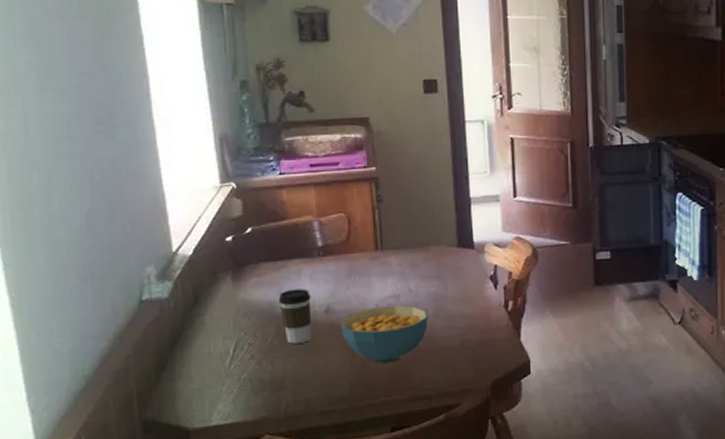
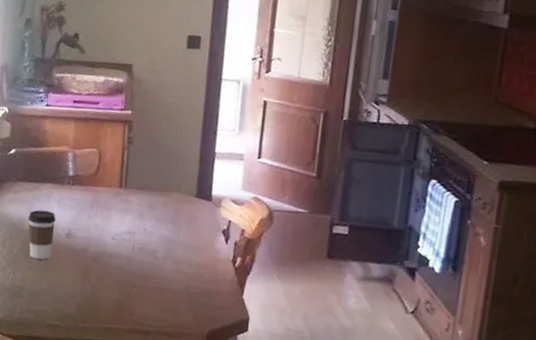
cereal bowl: present [340,305,428,363] -> none [77,239,158,294]

